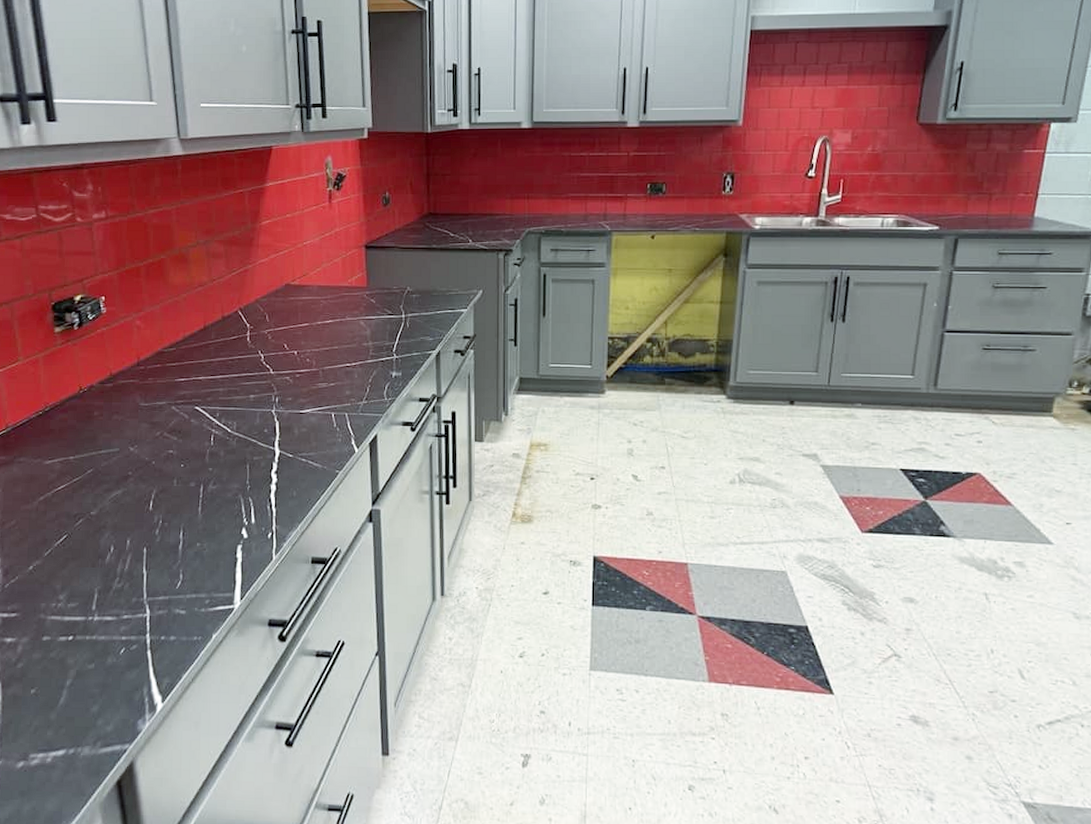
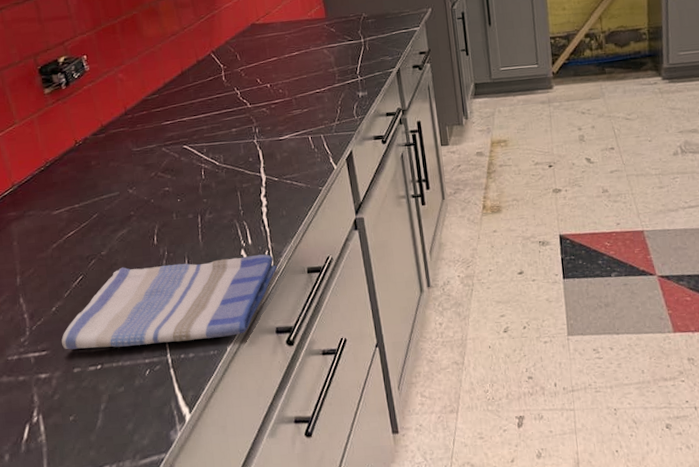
dish towel: none [34,531,280,623] -> present [61,254,278,350]

